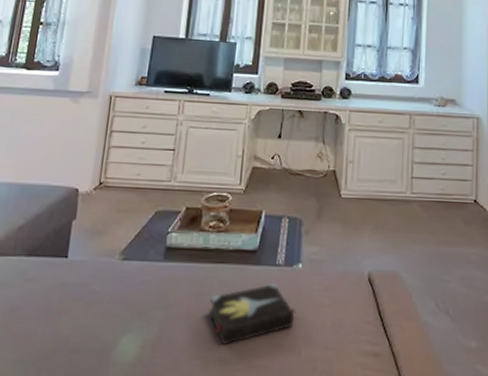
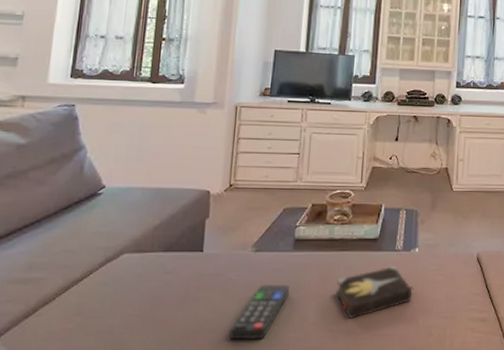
remote control: none [90,299,159,364] -> present [229,284,290,340]

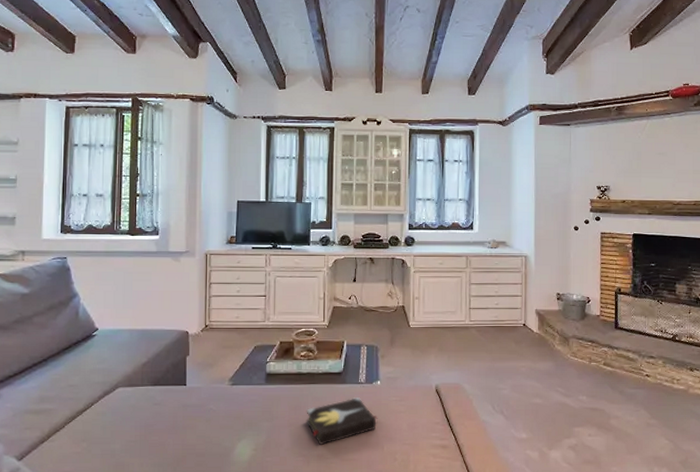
remote control: present [229,284,290,340] -> none [214,414,265,463]

